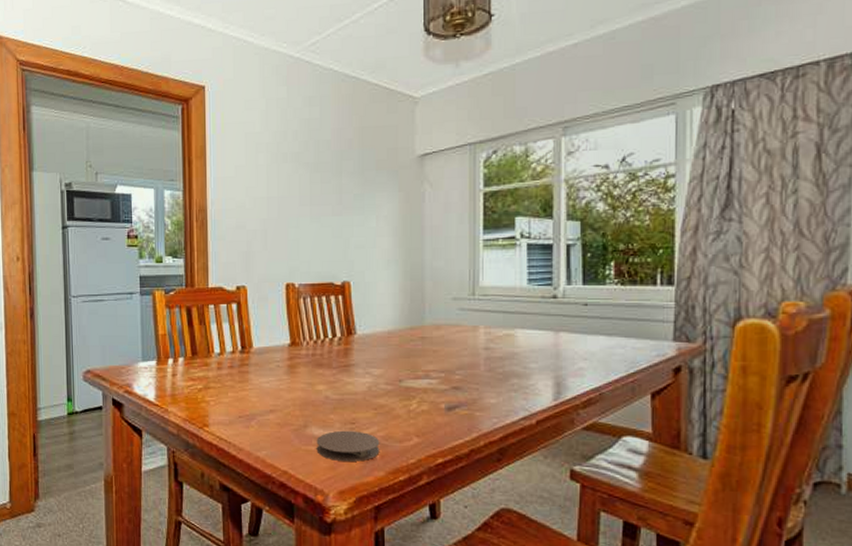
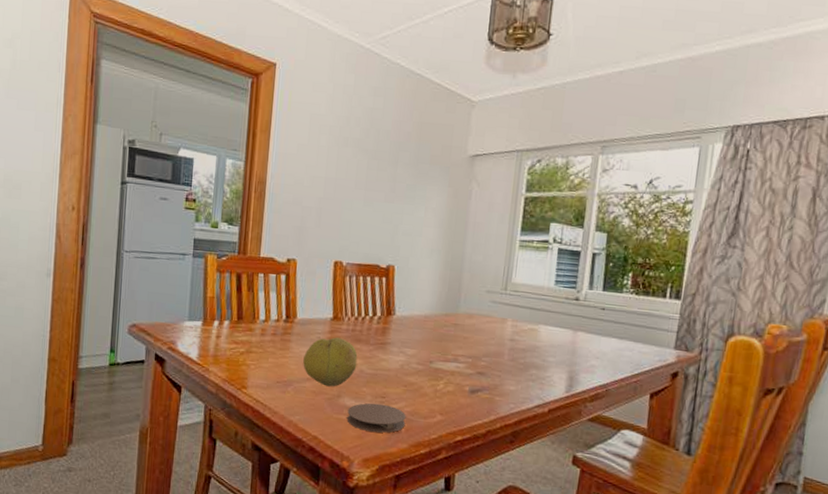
fruit: none [264,364,321,417] -> present [303,337,358,387]

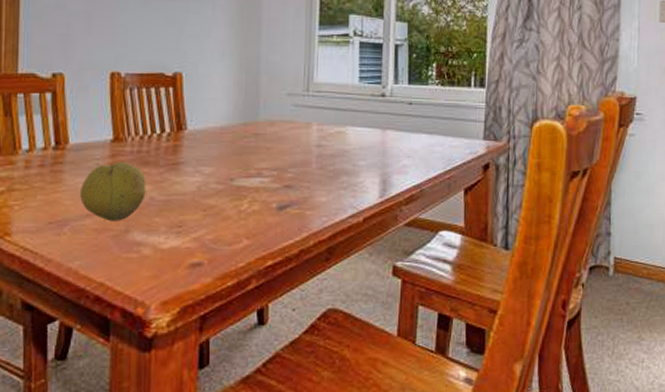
coaster: present [347,403,406,433] -> none [138,234,208,268]

